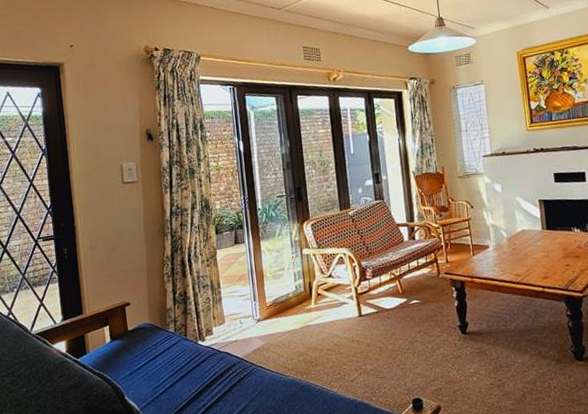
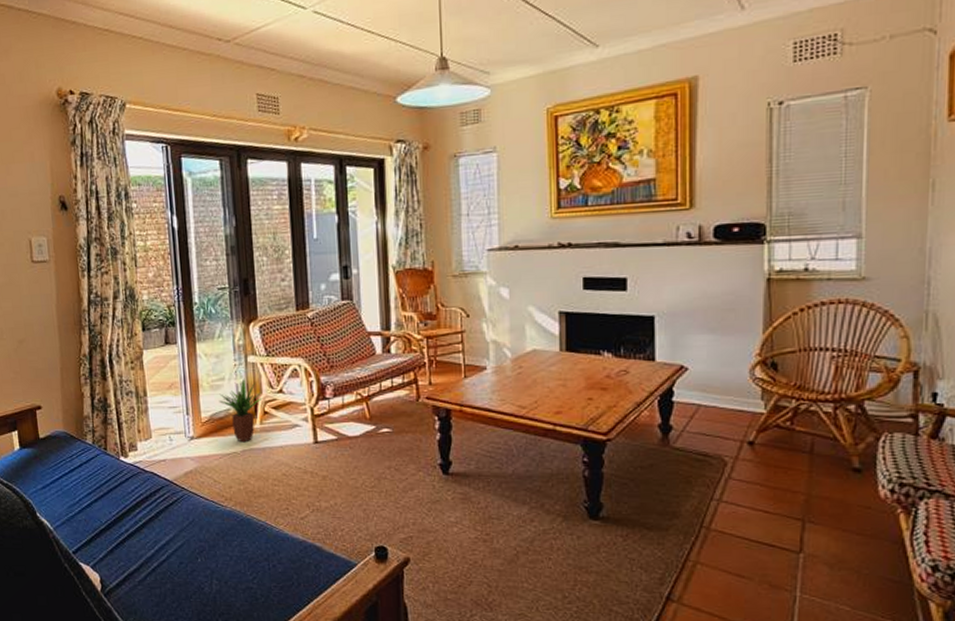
potted plant: none [280,267,316,321] -> present [218,378,263,443]

